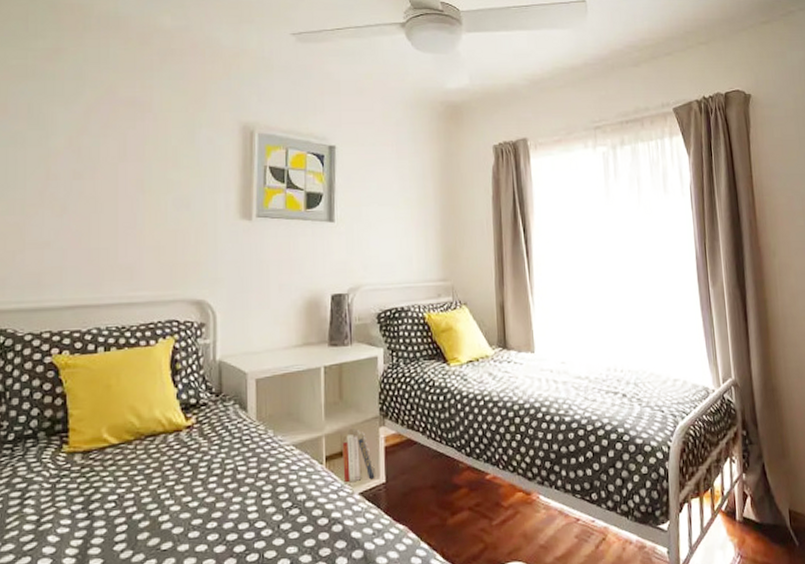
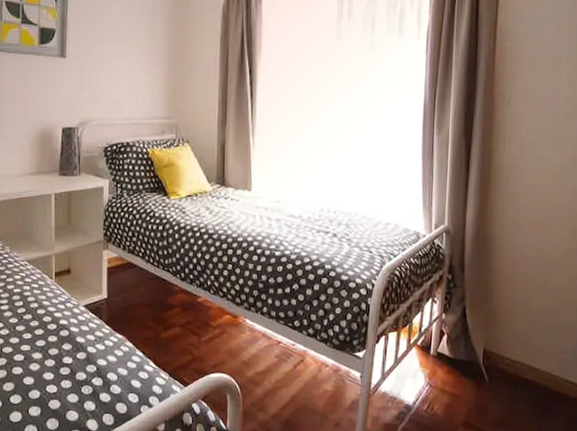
books: present [342,429,375,483] -> none [70,250,98,296]

